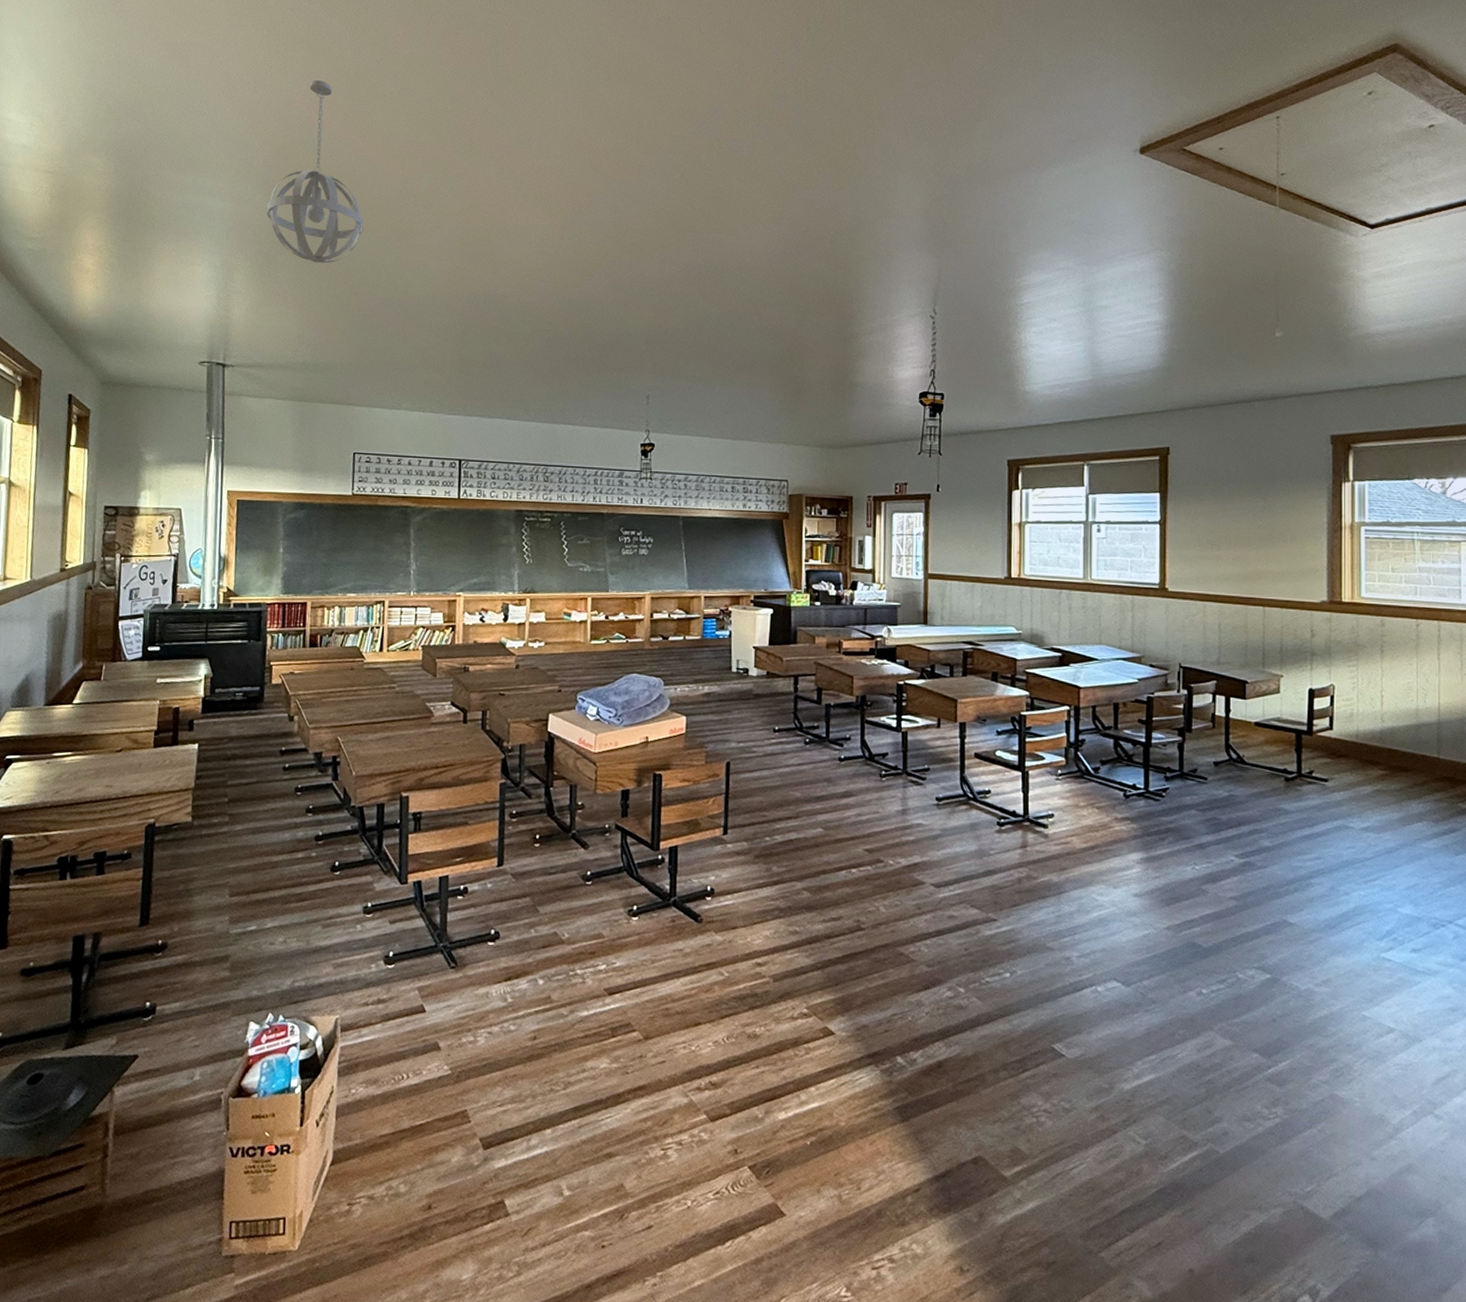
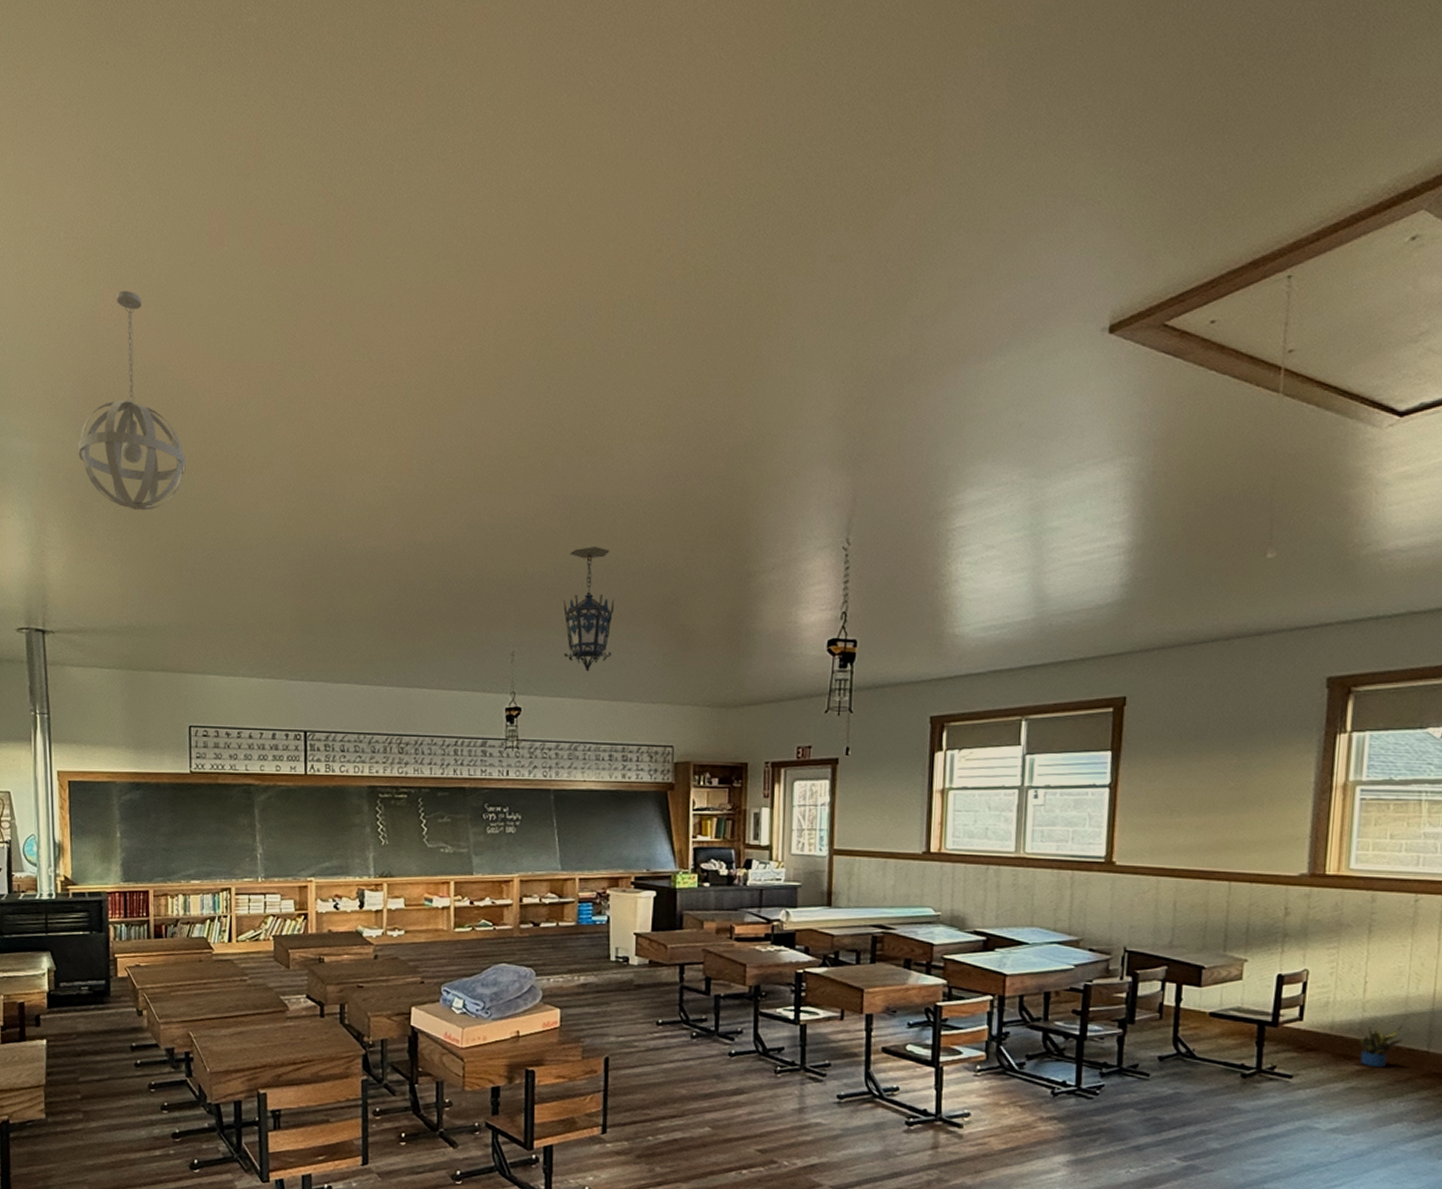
hanging lantern: none [692,308,737,414] -> present [562,547,615,672]
potted plant: none [1381,734,1417,773] -> present [1360,1025,1403,1068]

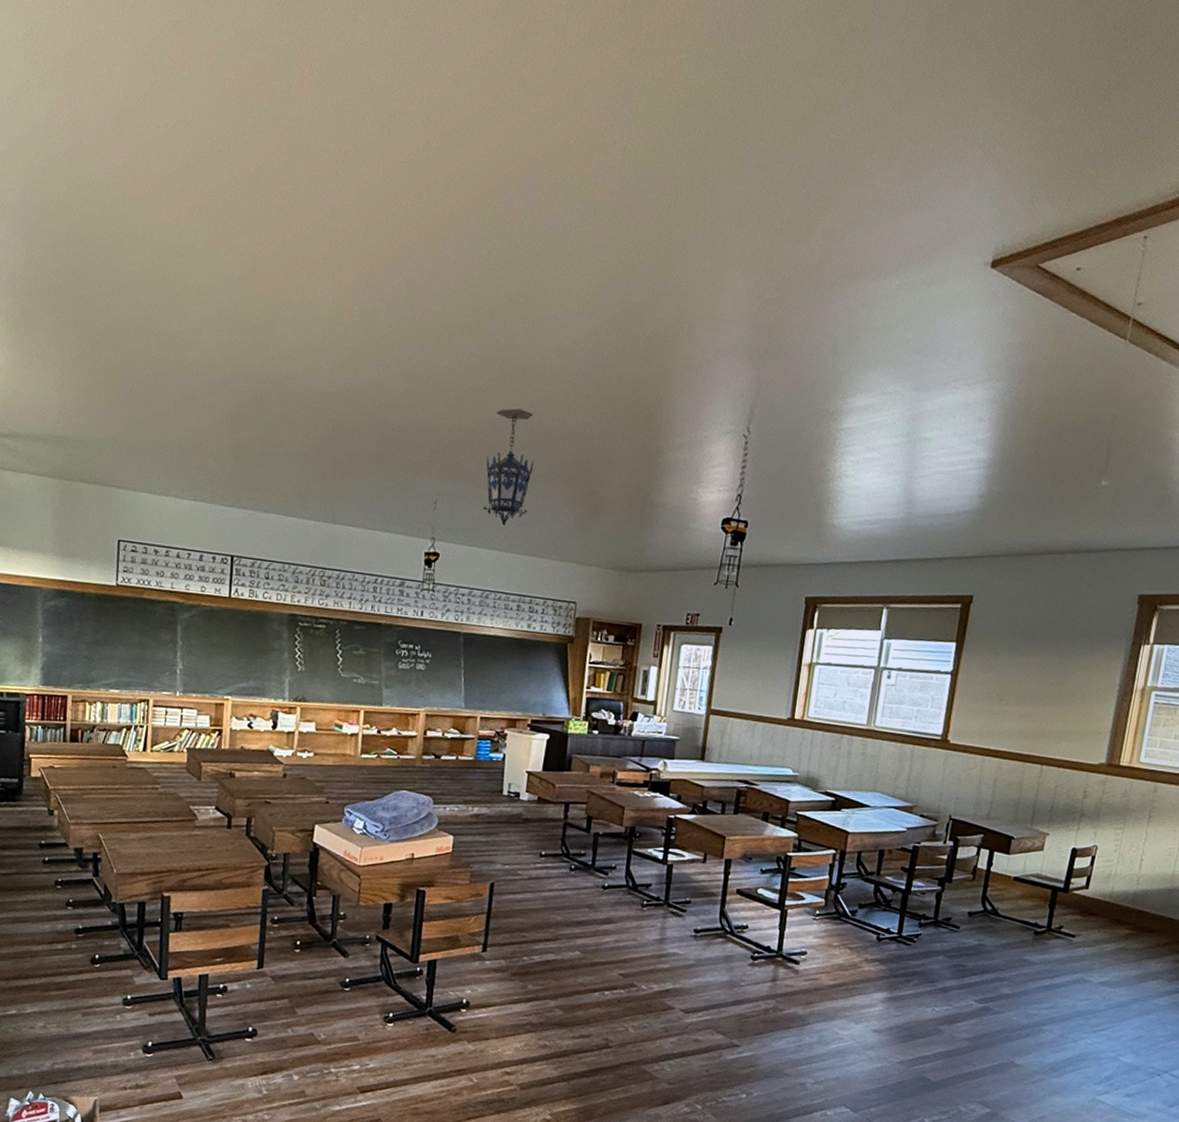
pendant light: present [78,290,186,511] -> none [23,100,133,324]
potted plant: present [1360,1025,1403,1068] -> none [1130,897,1167,933]

